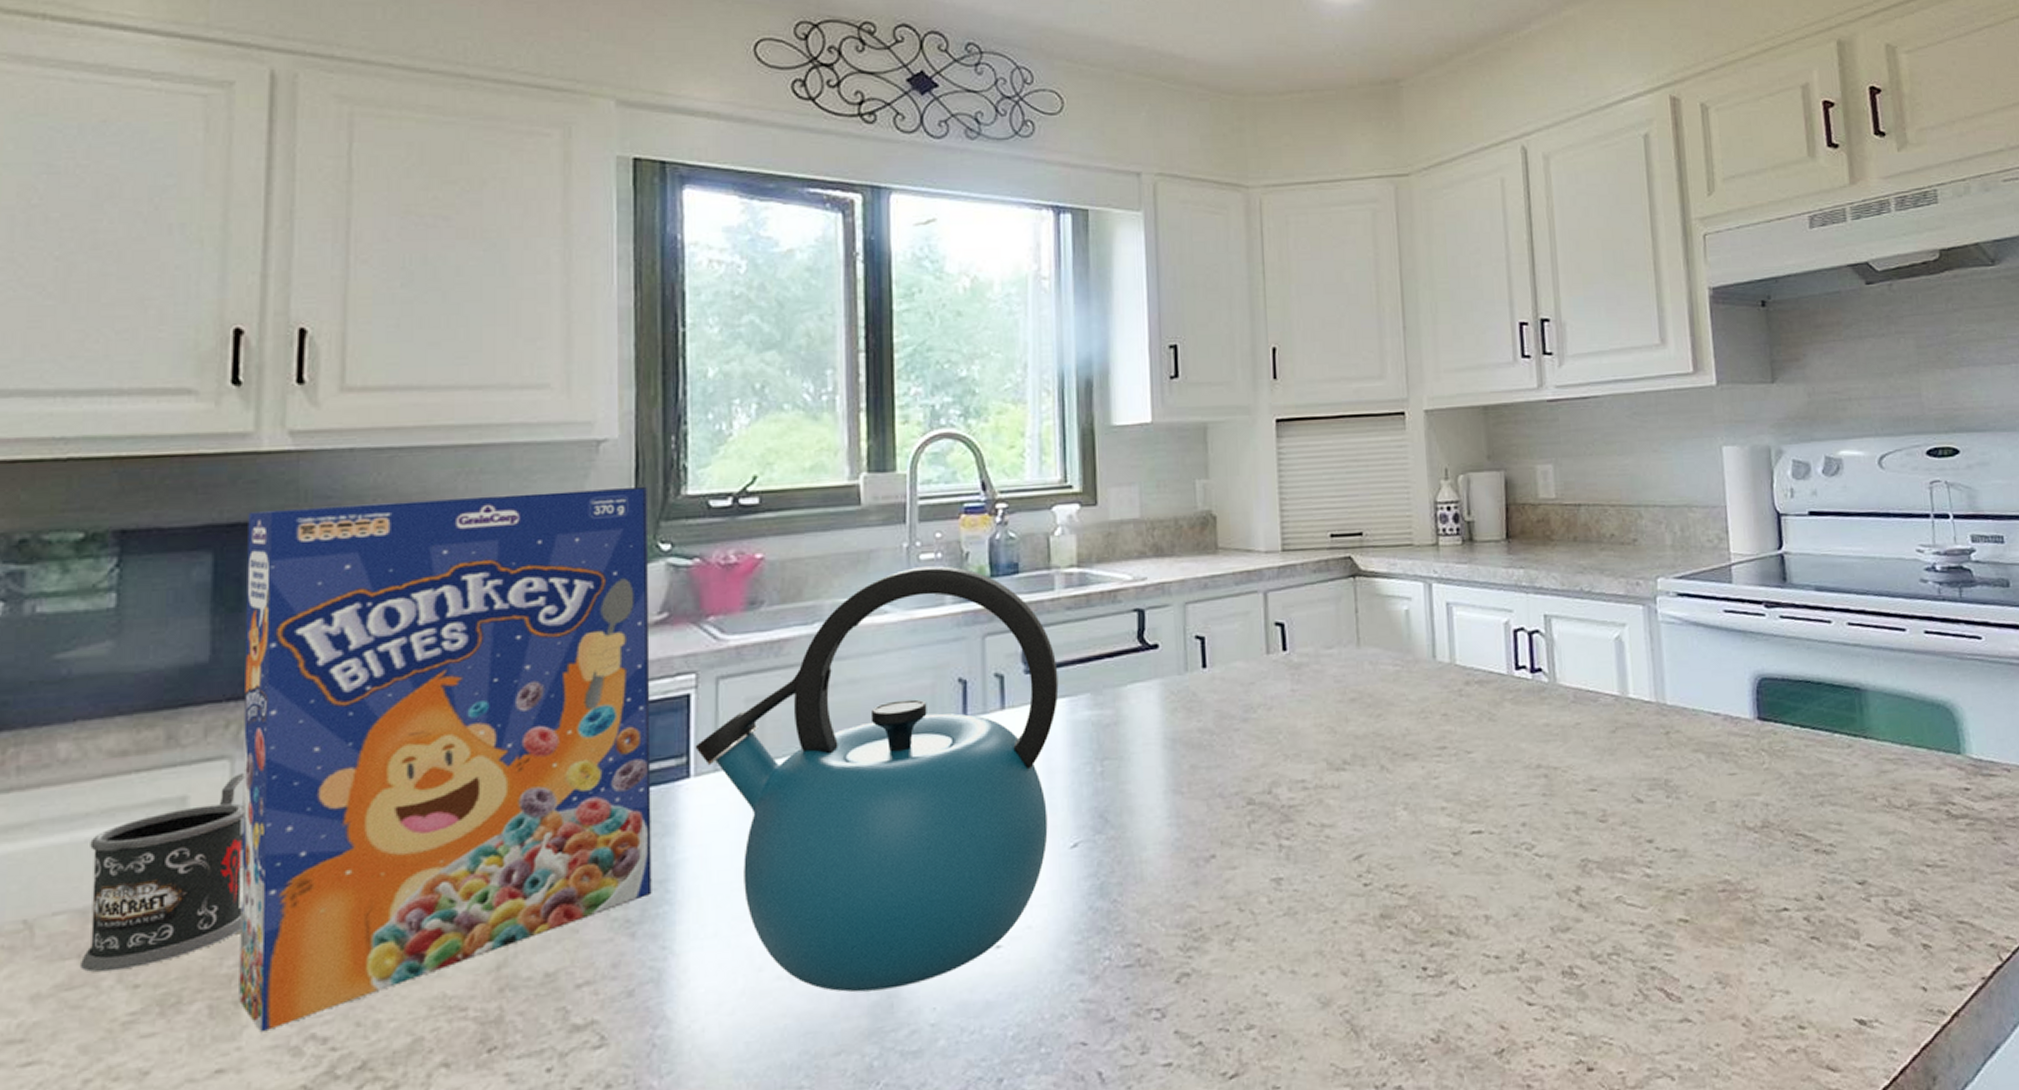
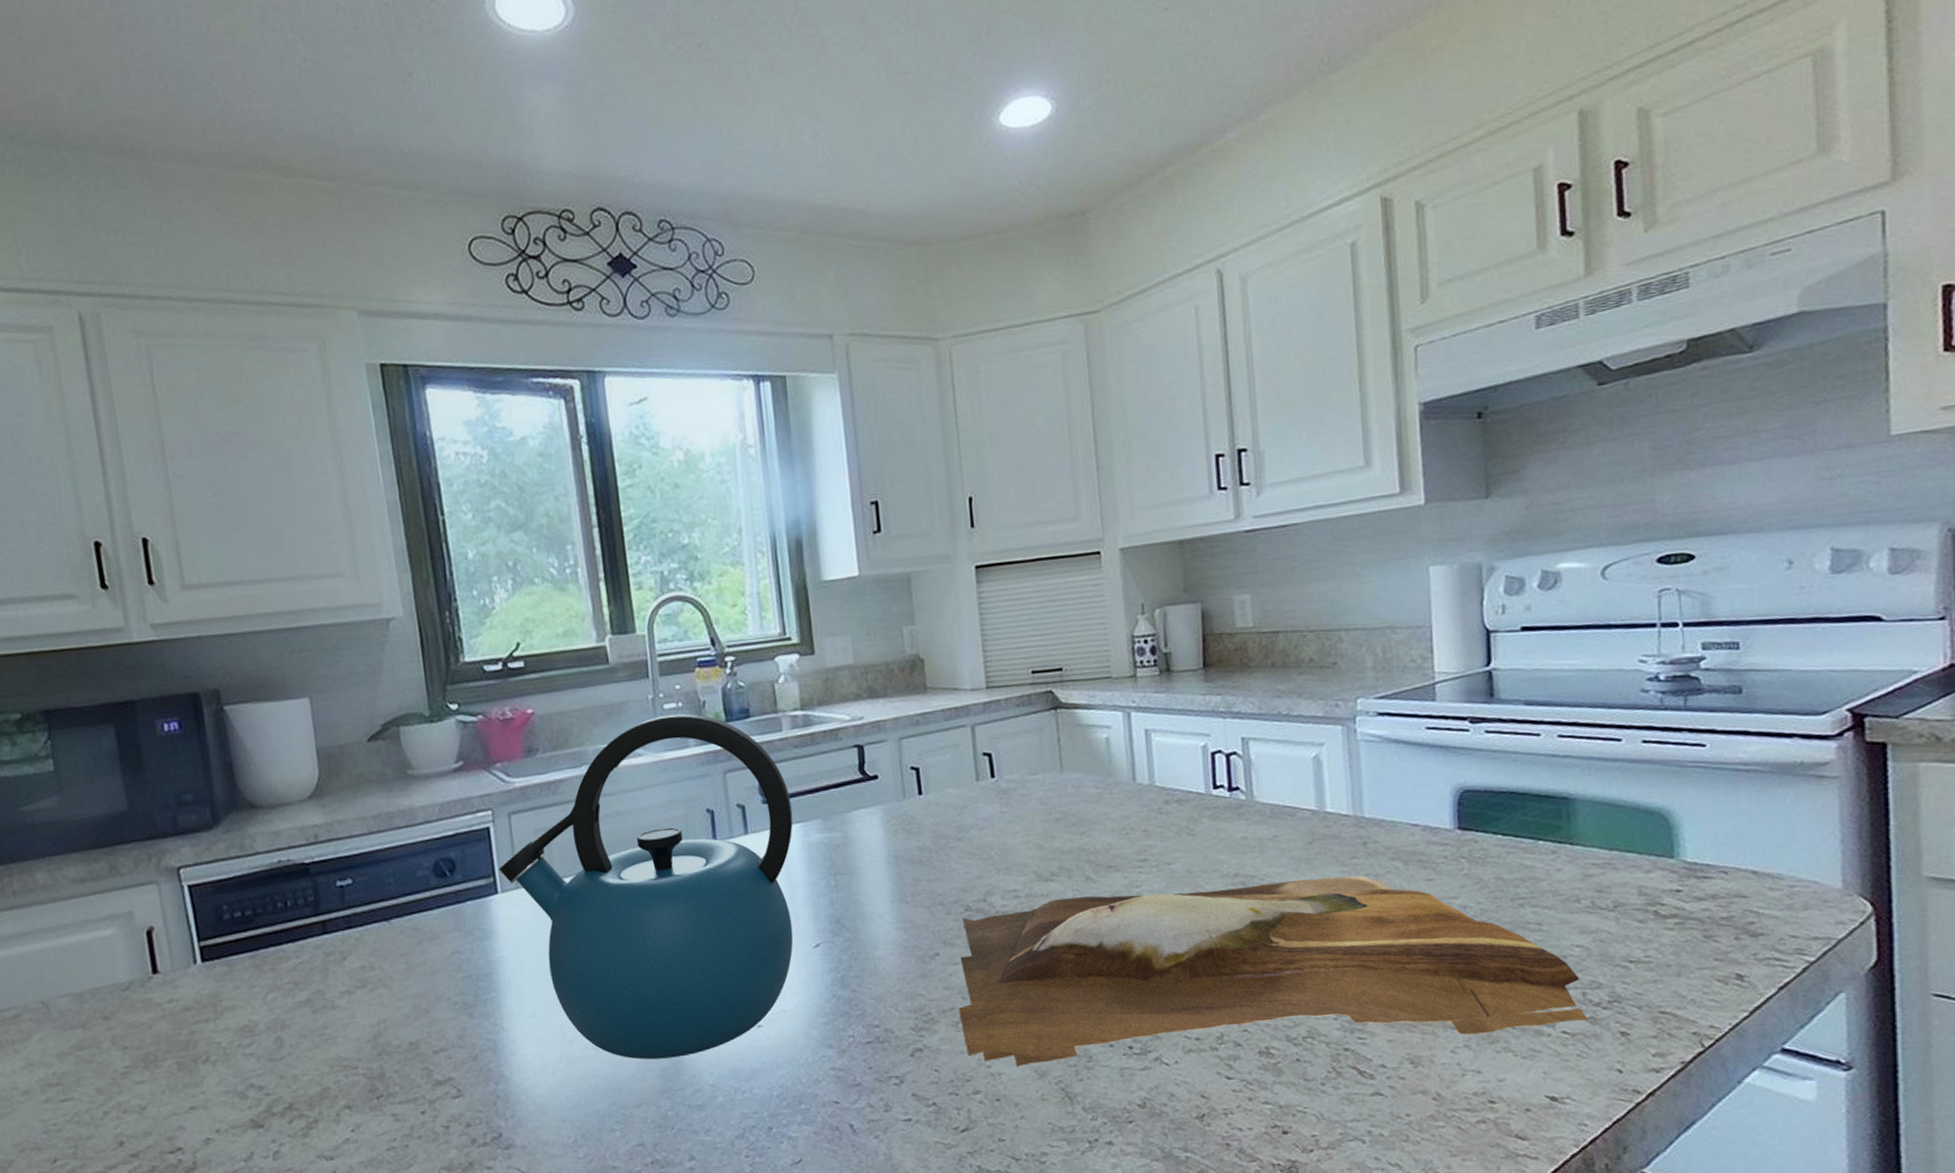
mug: present [81,773,245,973] -> none [73,894,189,1038]
cereal box: present [239,487,652,1033] -> none [133,657,481,1082]
cutting board: none [1234,768,1892,994] -> present [958,875,1590,1066]

